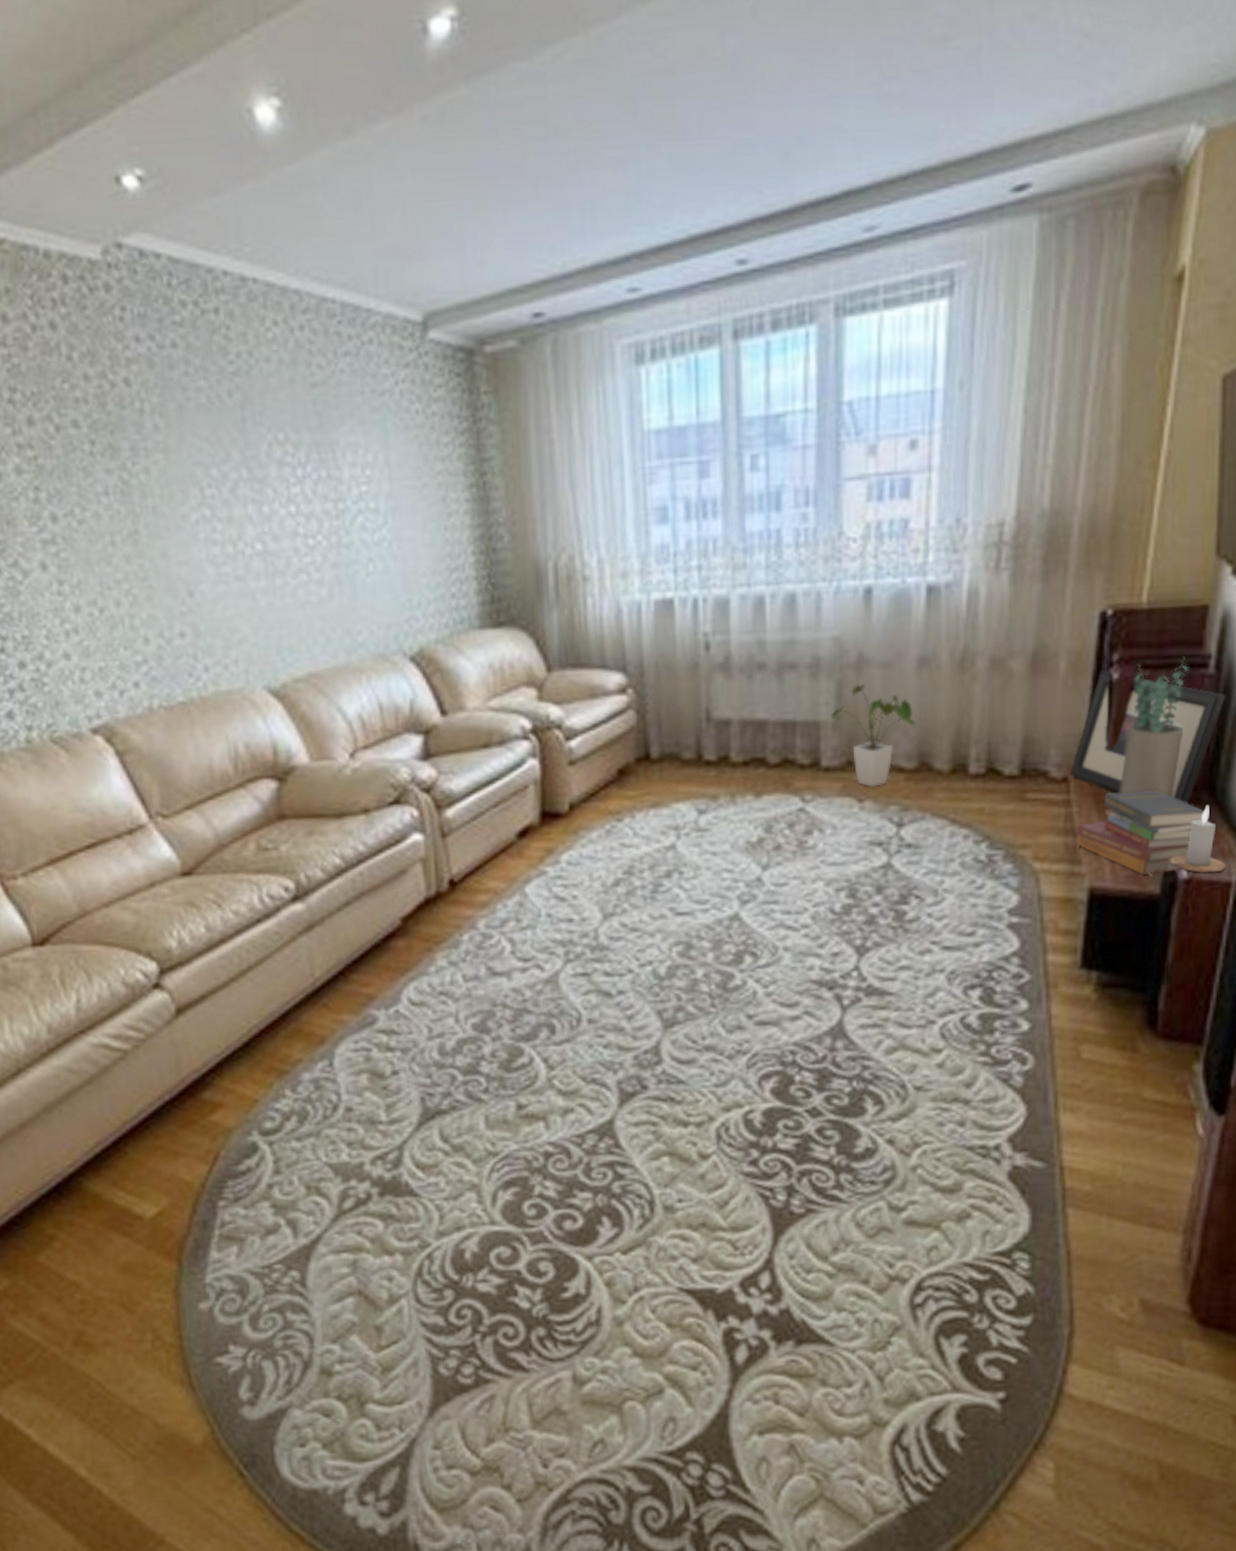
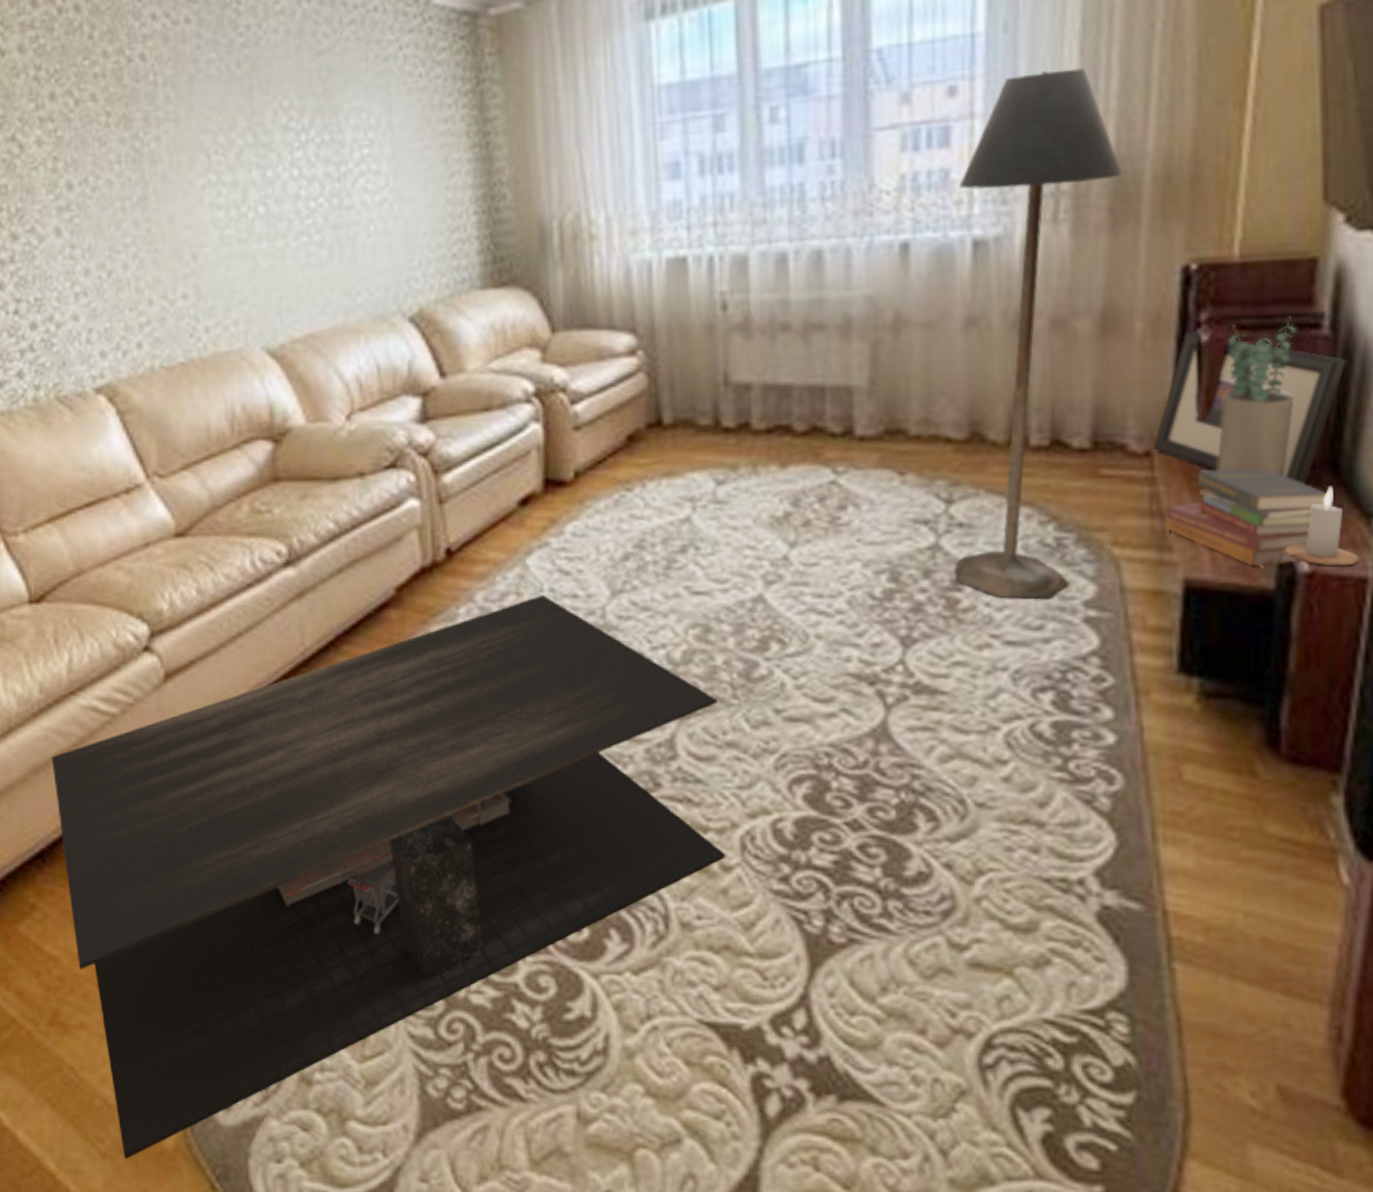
coffee table: none [63,920,704,1459] -> present [51,595,726,1159]
house plant: present [831,683,917,788] -> none [865,345,966,460]
floor lamp: none [903,426,1055,910] -> present [955,68,1122,600]

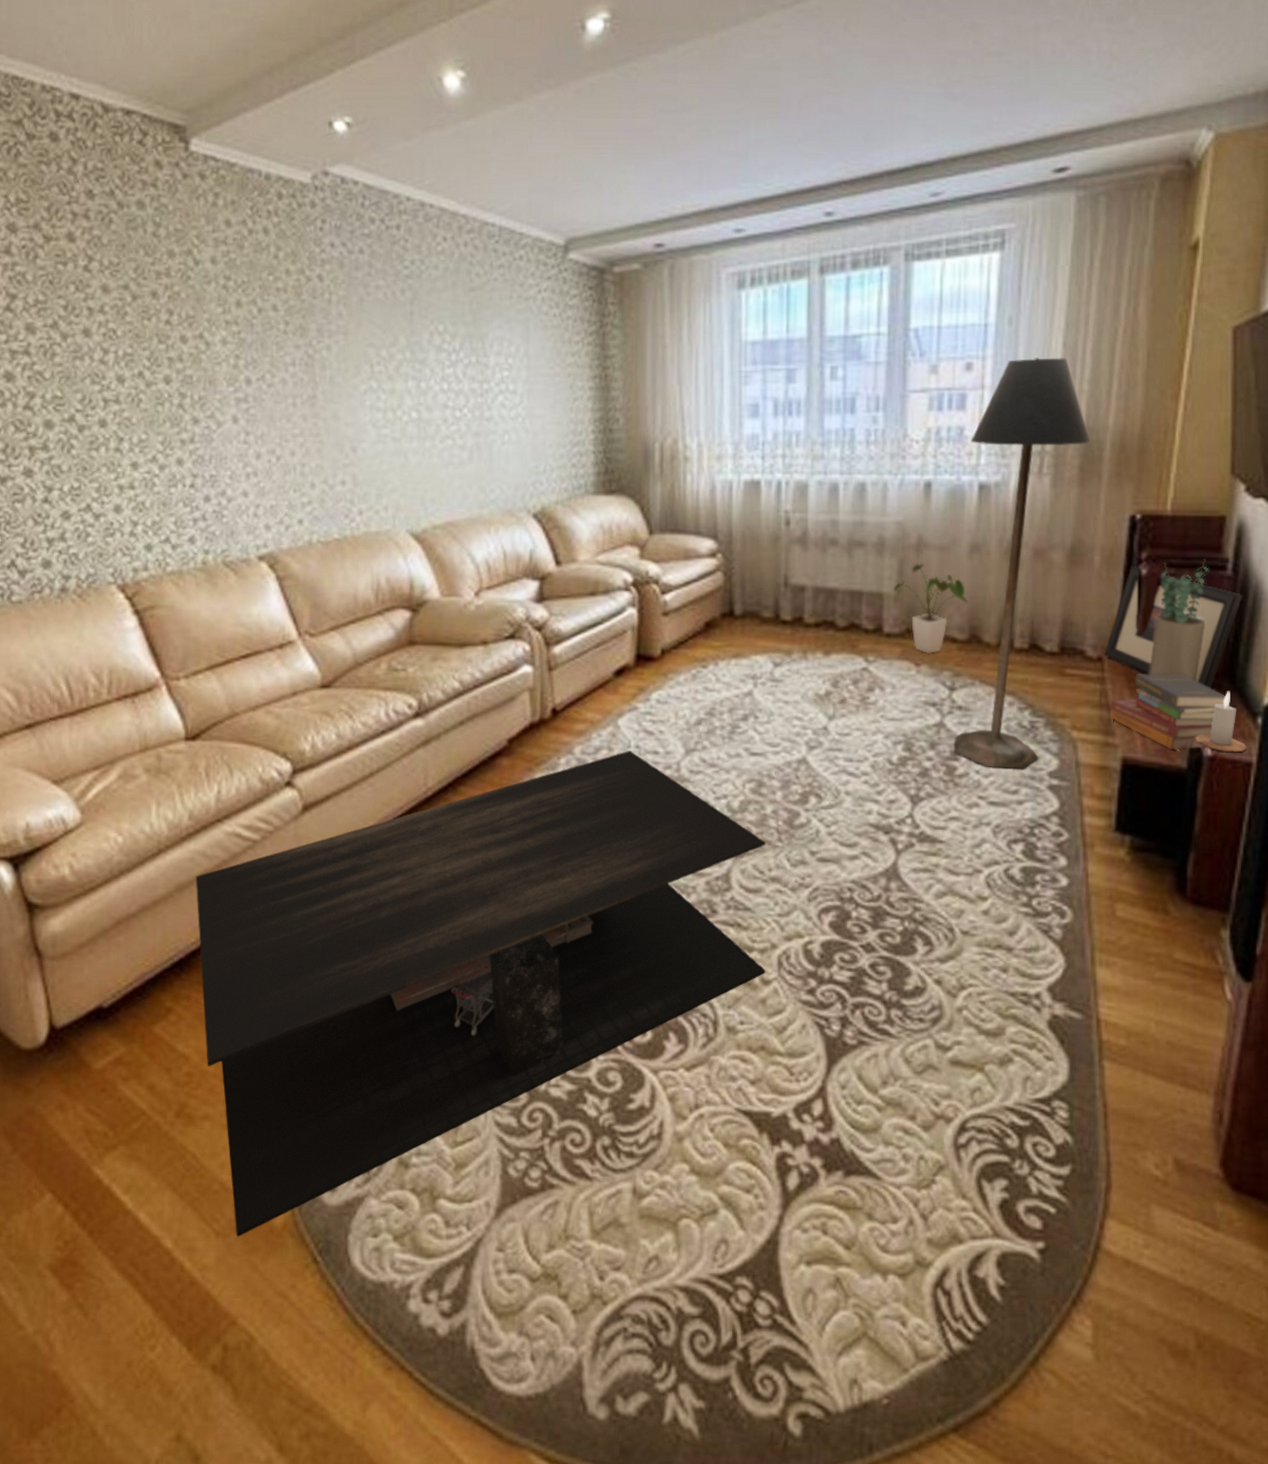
house plant: none [865,345,966,460] -> present [893,563,969,655]

